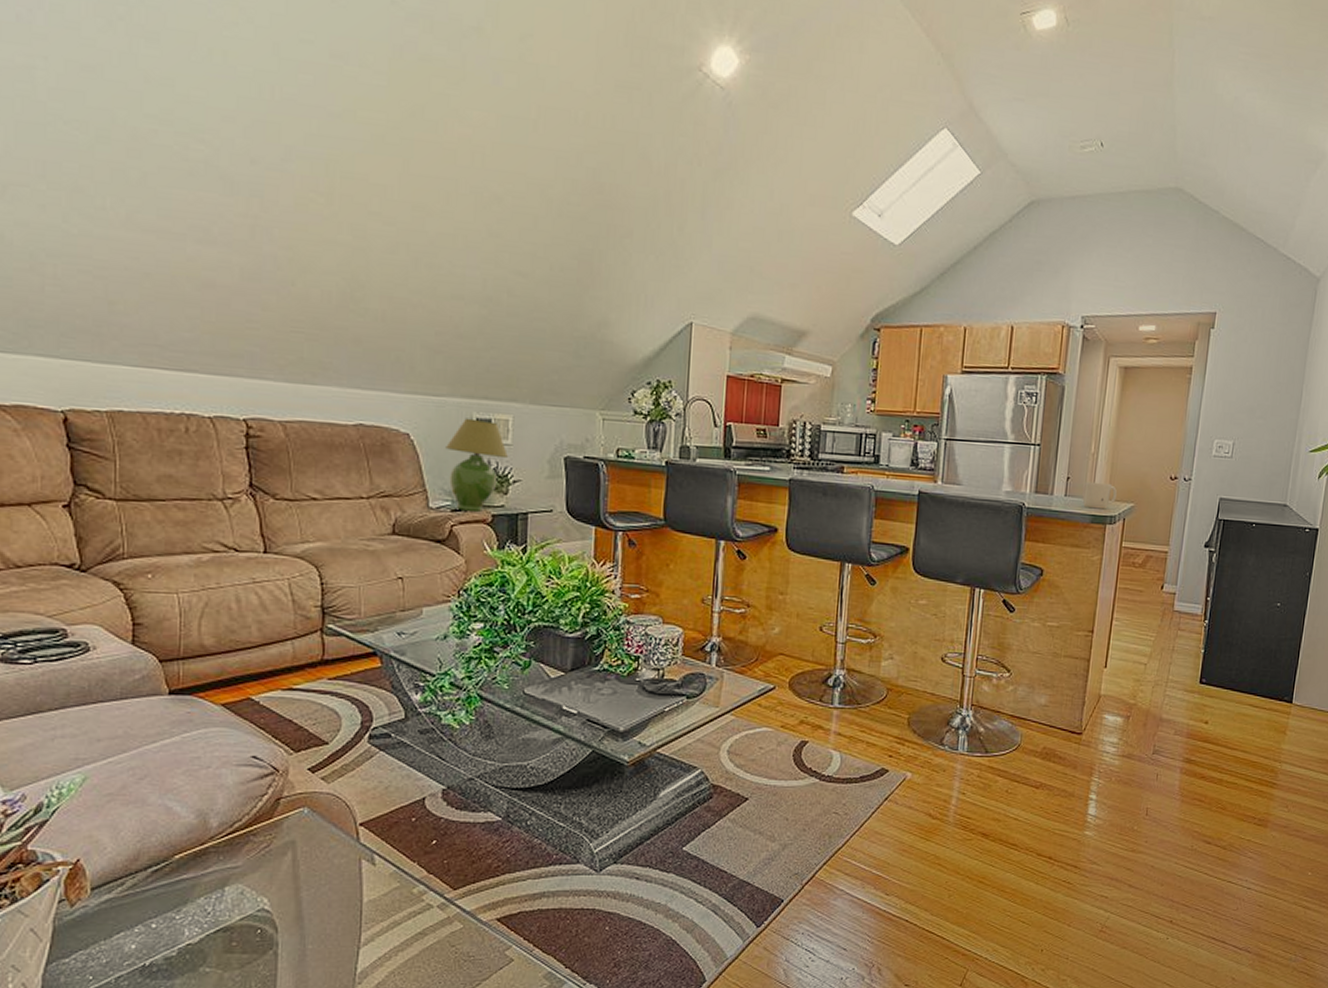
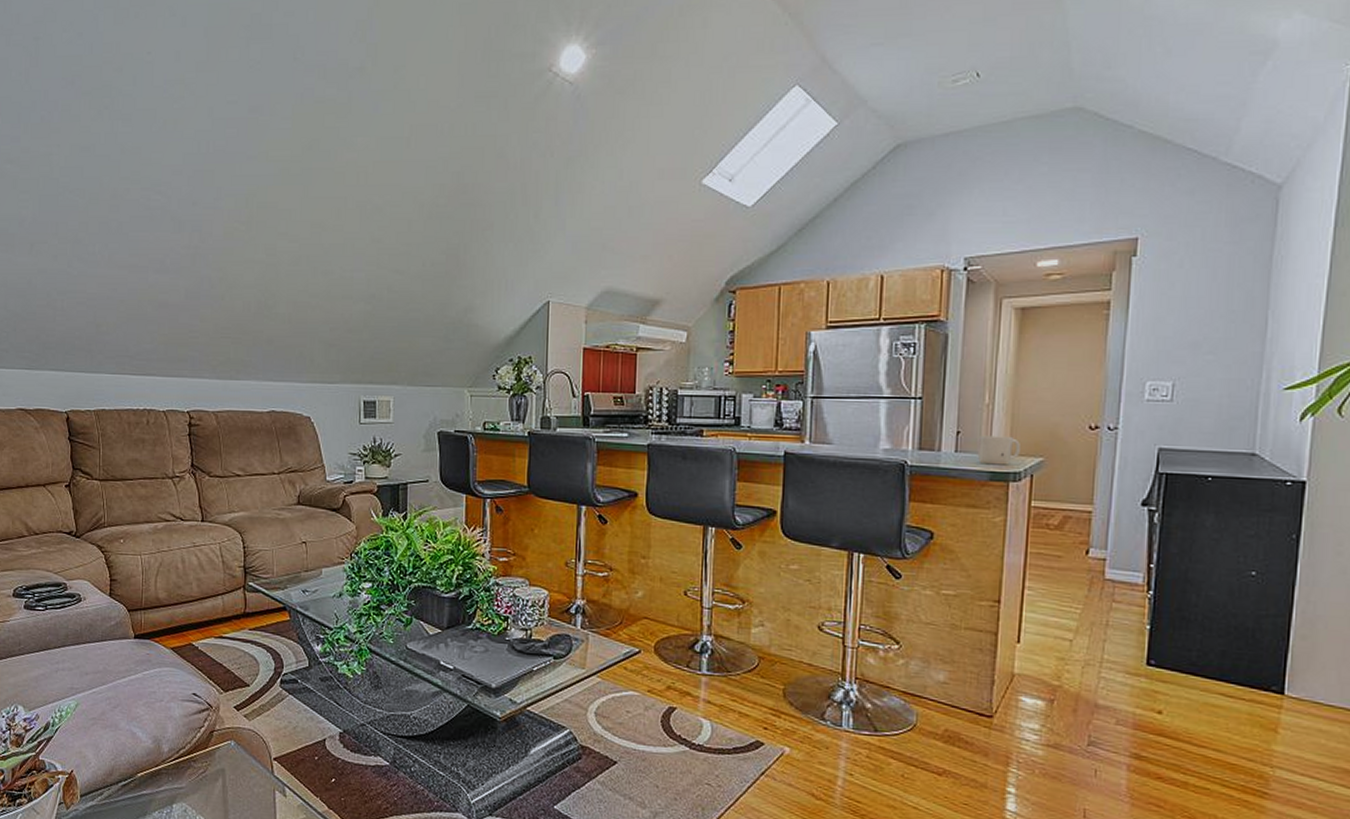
table lamp: present [446,418,508,513] -> none [339,401,390,484]

